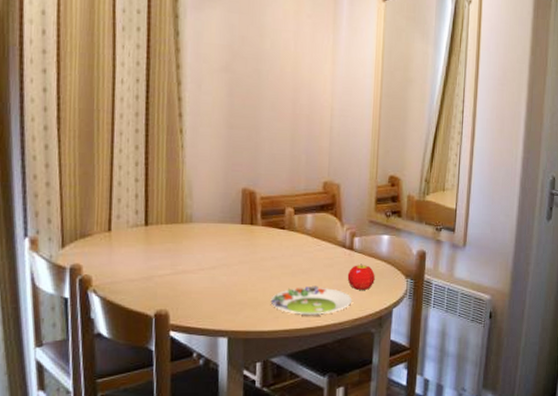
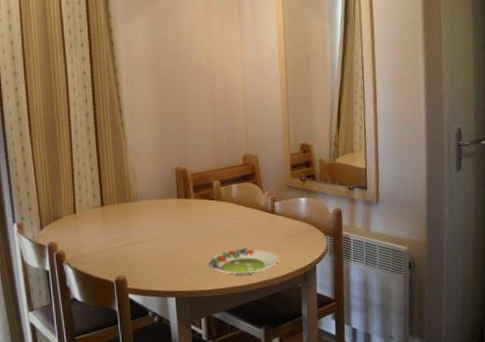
fruit: present [347,264,375,290] -> none [272,225,297,249]

